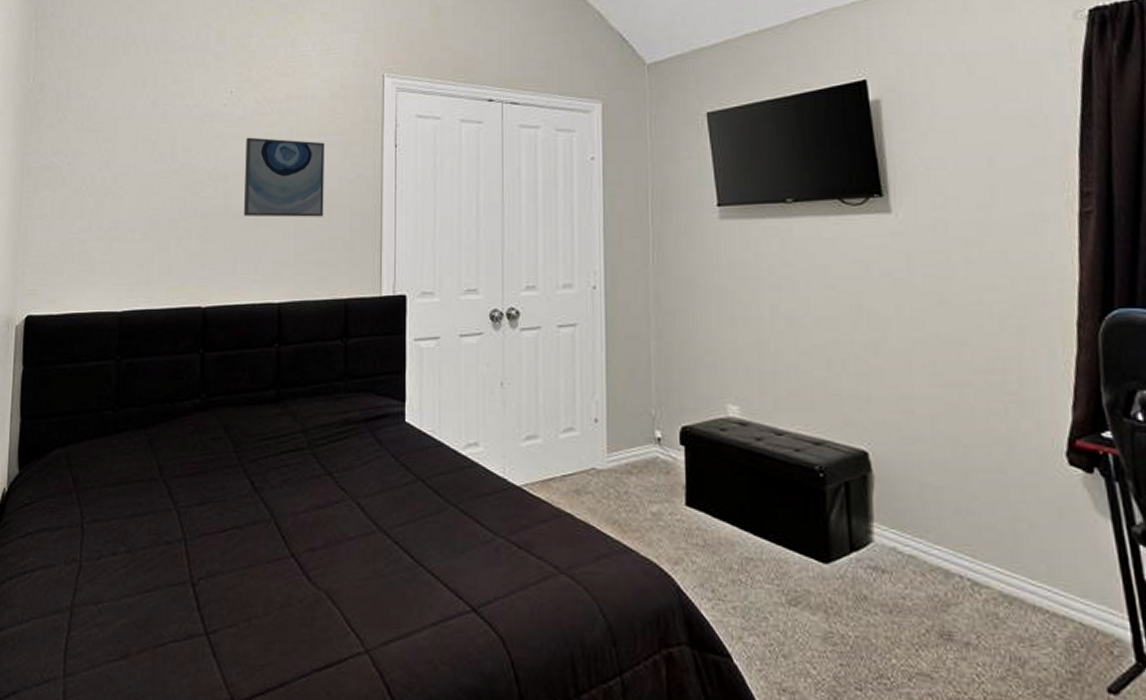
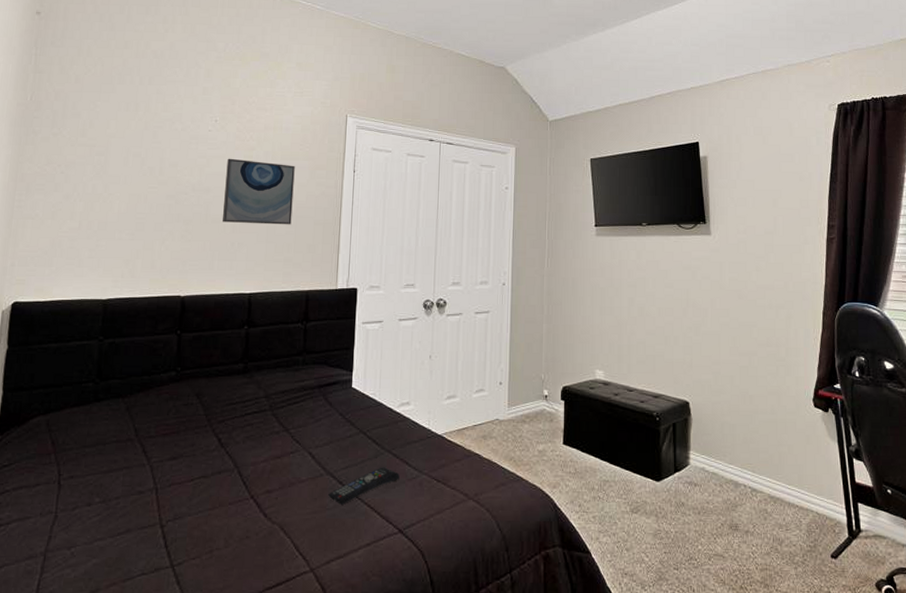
remote control: none [382,525,470,571] -> present [328,467,400,505]

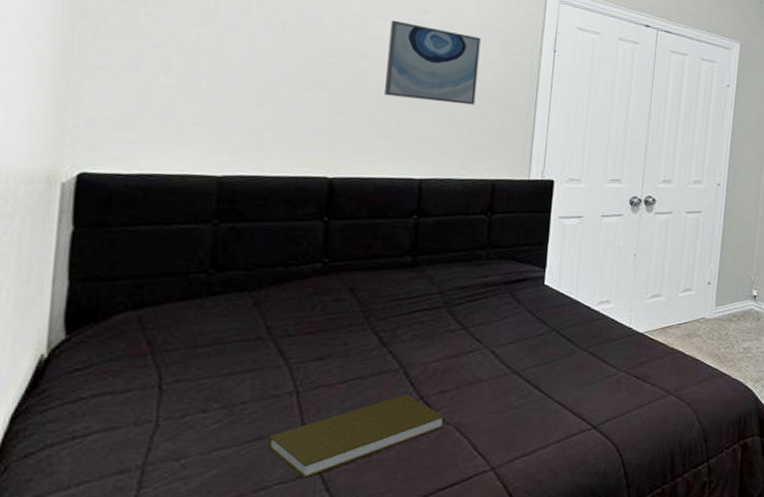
book: none [133,493,271,571] -> present [267,394,444,479]
remote control: present [328,467,400,505] -> none [513,365,596,403]

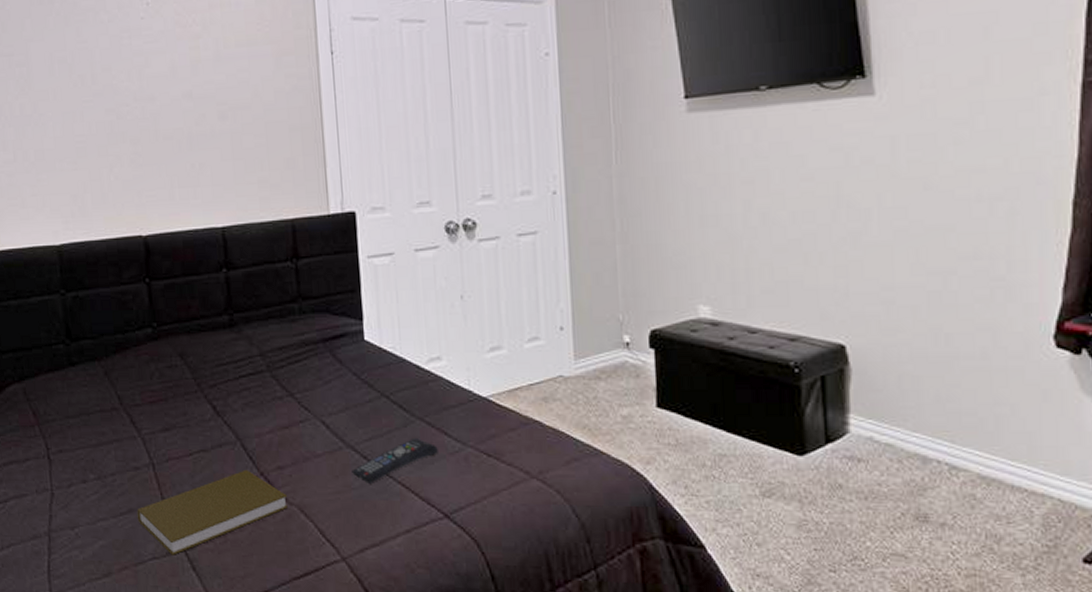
wall art: present [385,20,481,105] -> none [169,52,261,138]
remote control: none [513,365,596,403] -> present [351,438,438,484]

